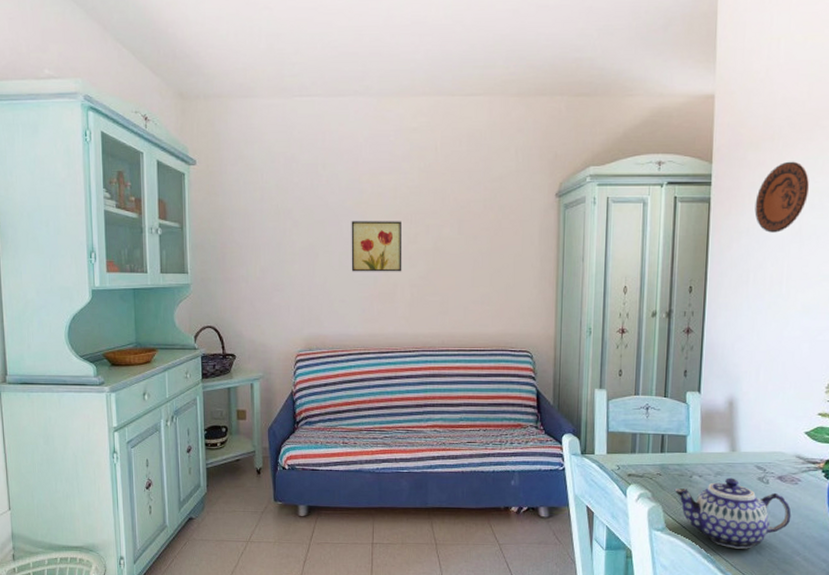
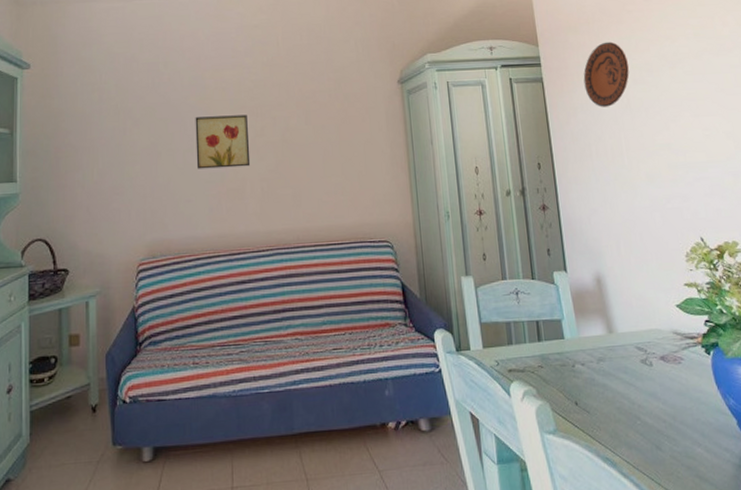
teapot: present [674,477,792,549] -> none [559,363,683,446]

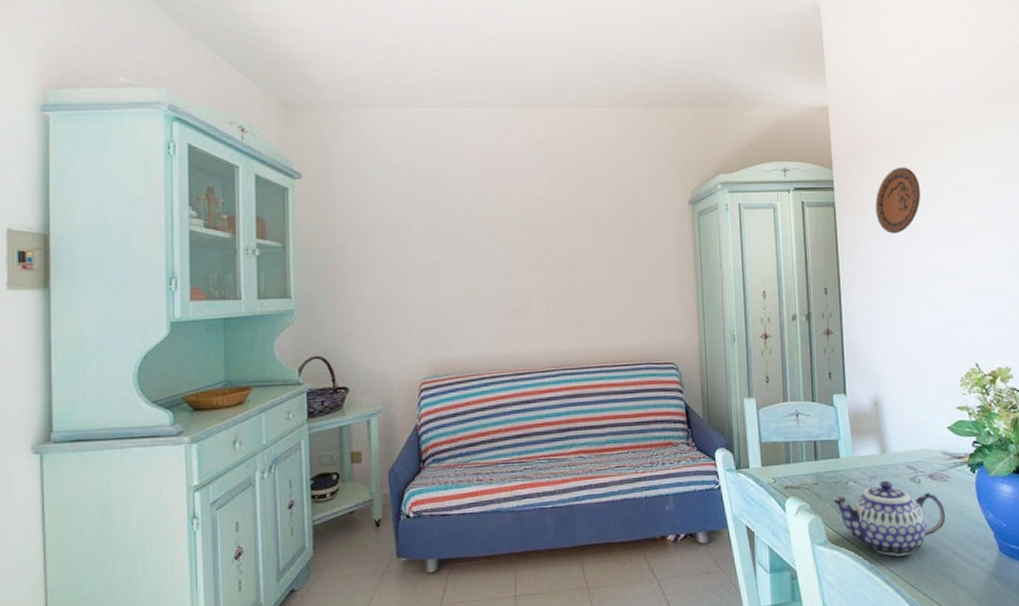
wall art: present [195,115,251,169] -> none [478,233,536,288]
teapot: none [559,363,683,446] -> present [832,480,946,556]

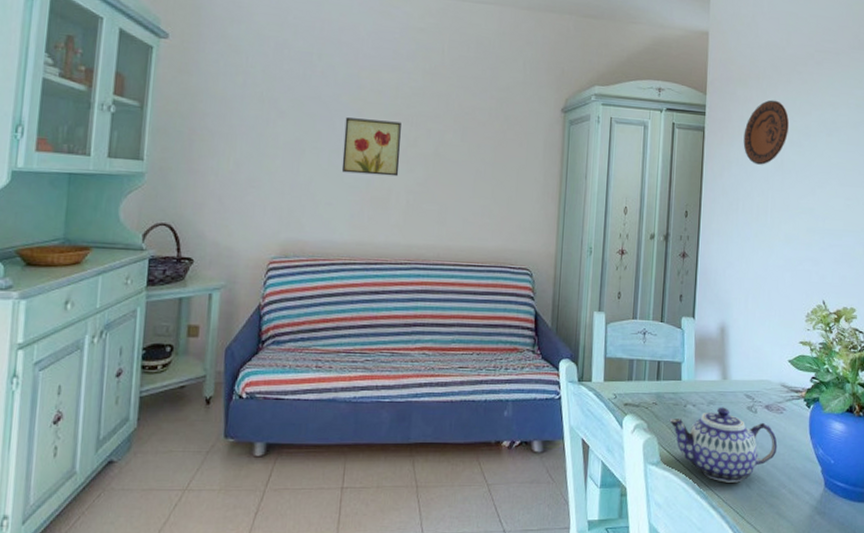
wall art: none [478,233,536,288] -> present [341,117,401,177]

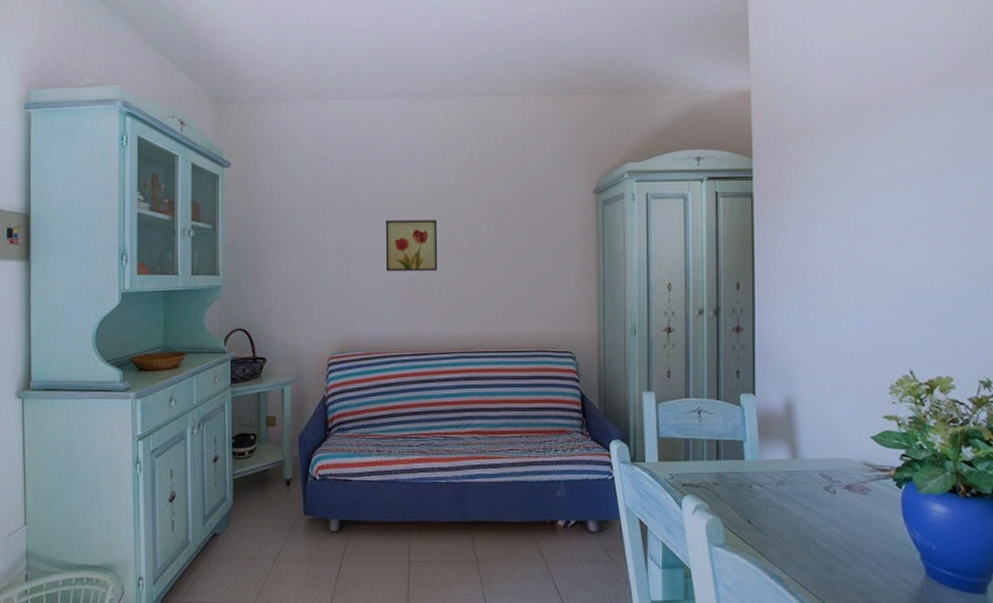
teapot: present [669,407,778,483] -> none [733,487,864,567]
decorative plate: present [743,99,790,165] -> none [799,155,855,227]

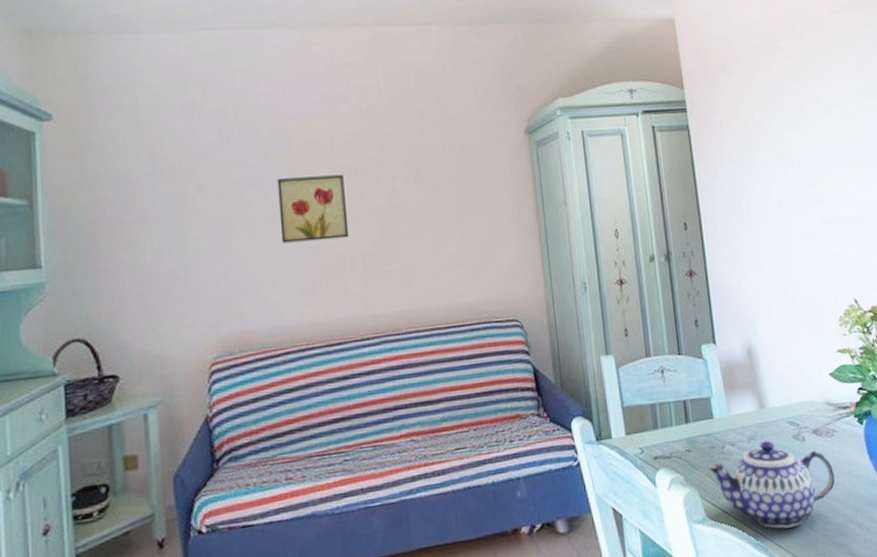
teapot: none [733,487,864,567] -> present [708,440,836,529]

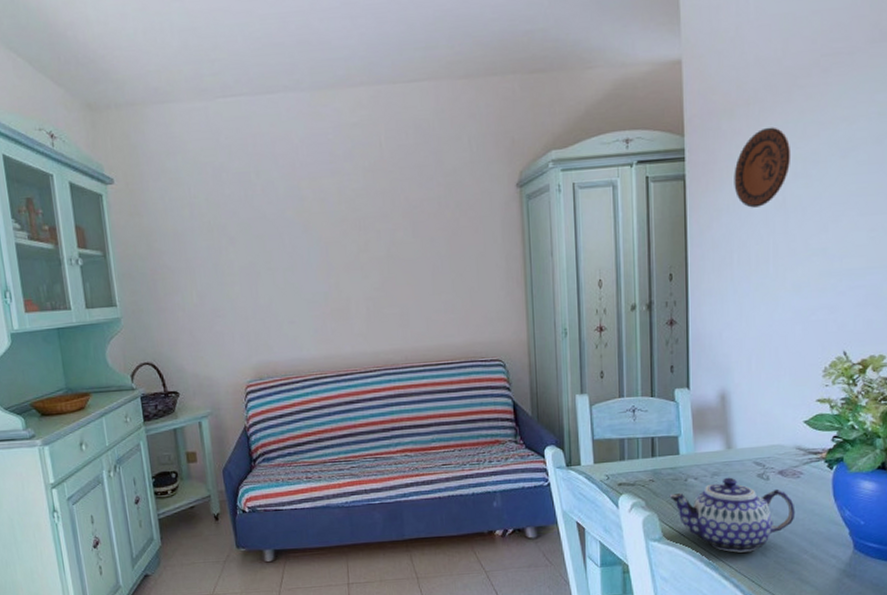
wall art: present [277,174,350,244] -> none [293,228,355,289]
decorative plate: none [732,83,782,158] -> present [734,127,791,208]

